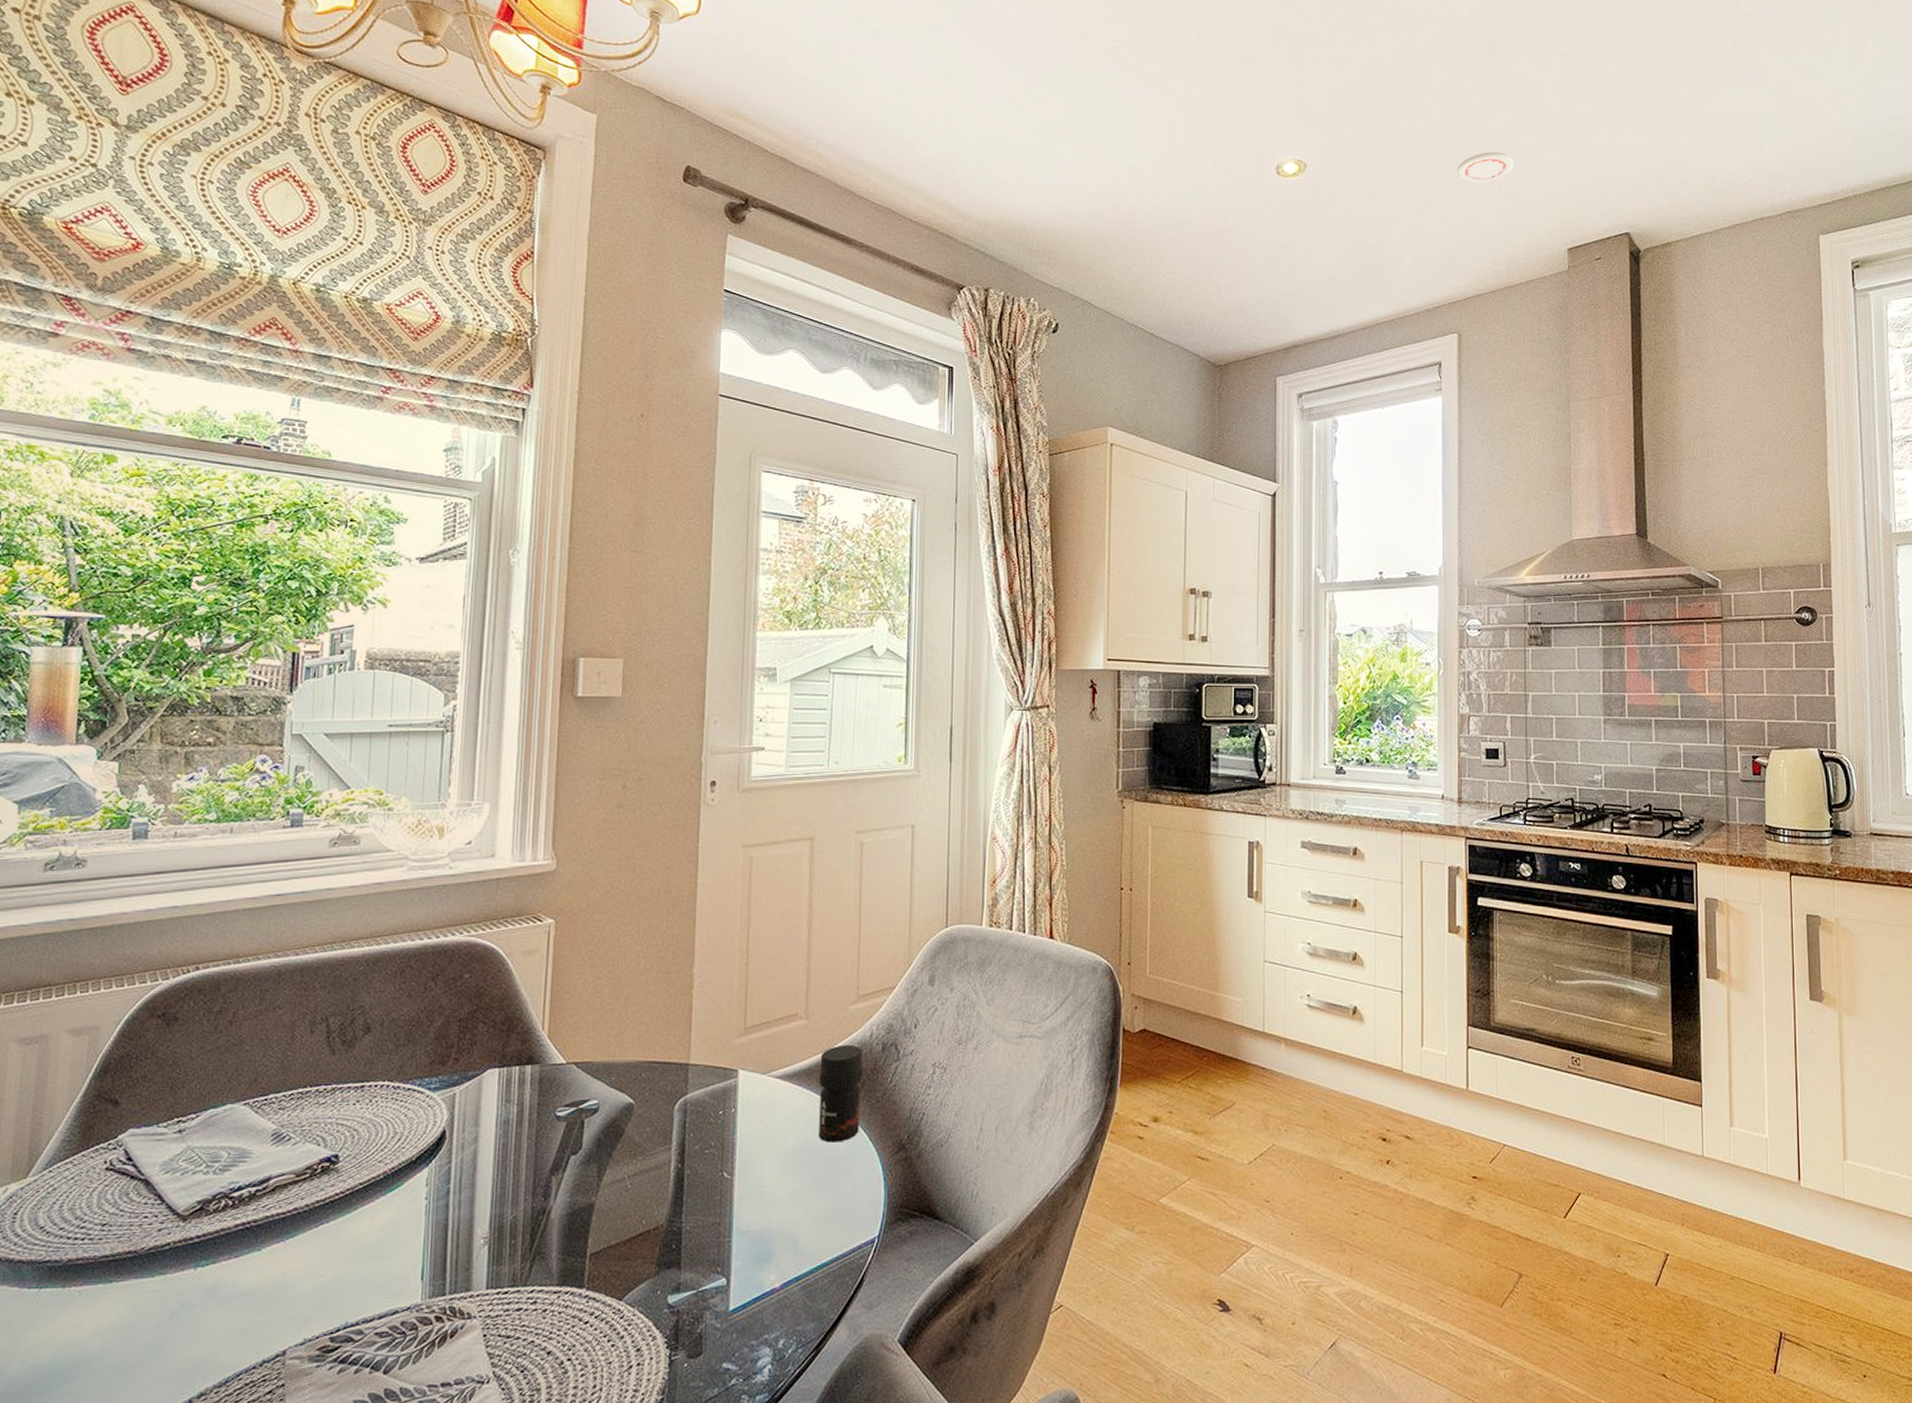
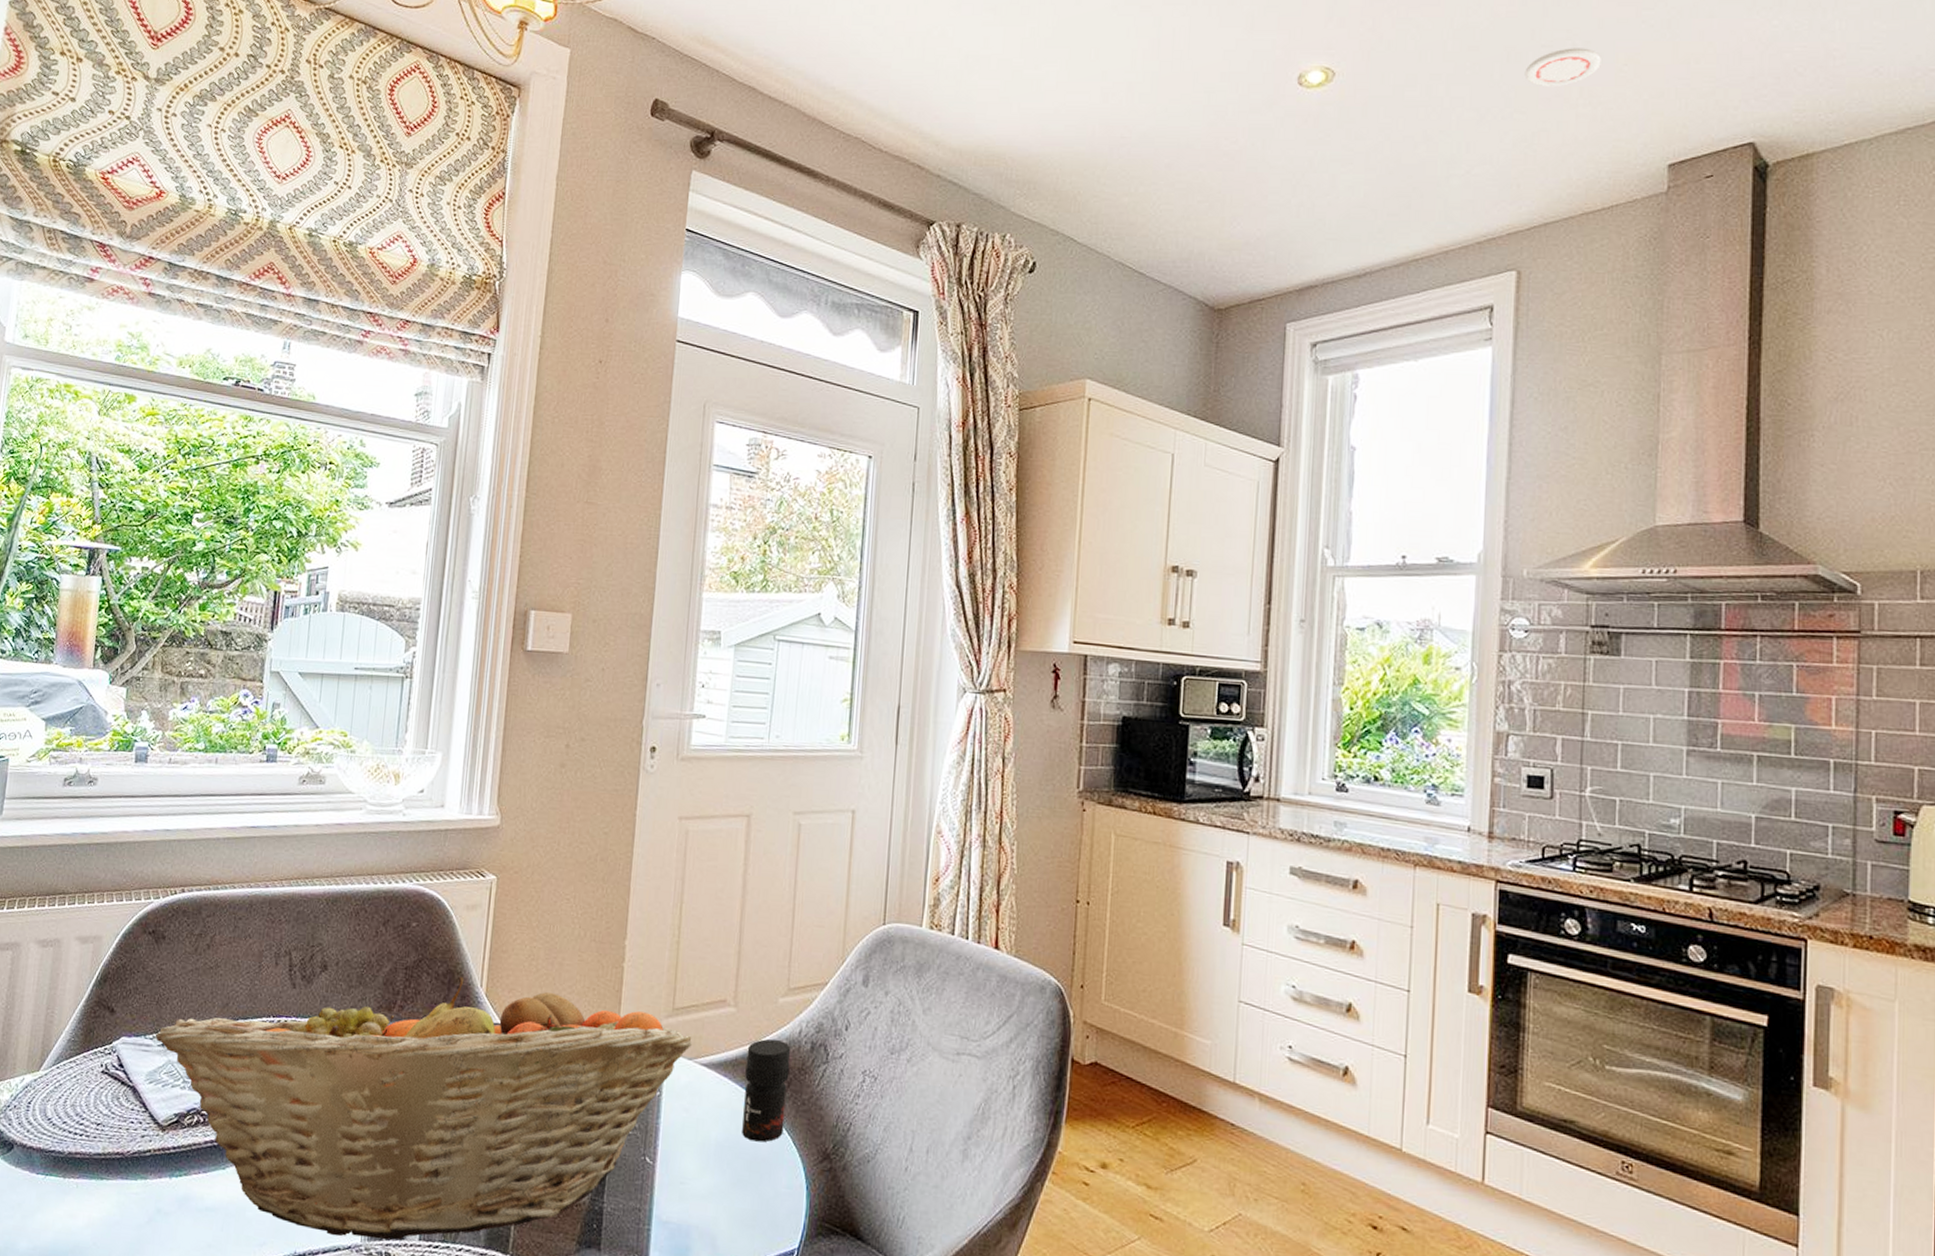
fruit basket: none [169,1021,765,1300] -> present [155,976,692,1240]

